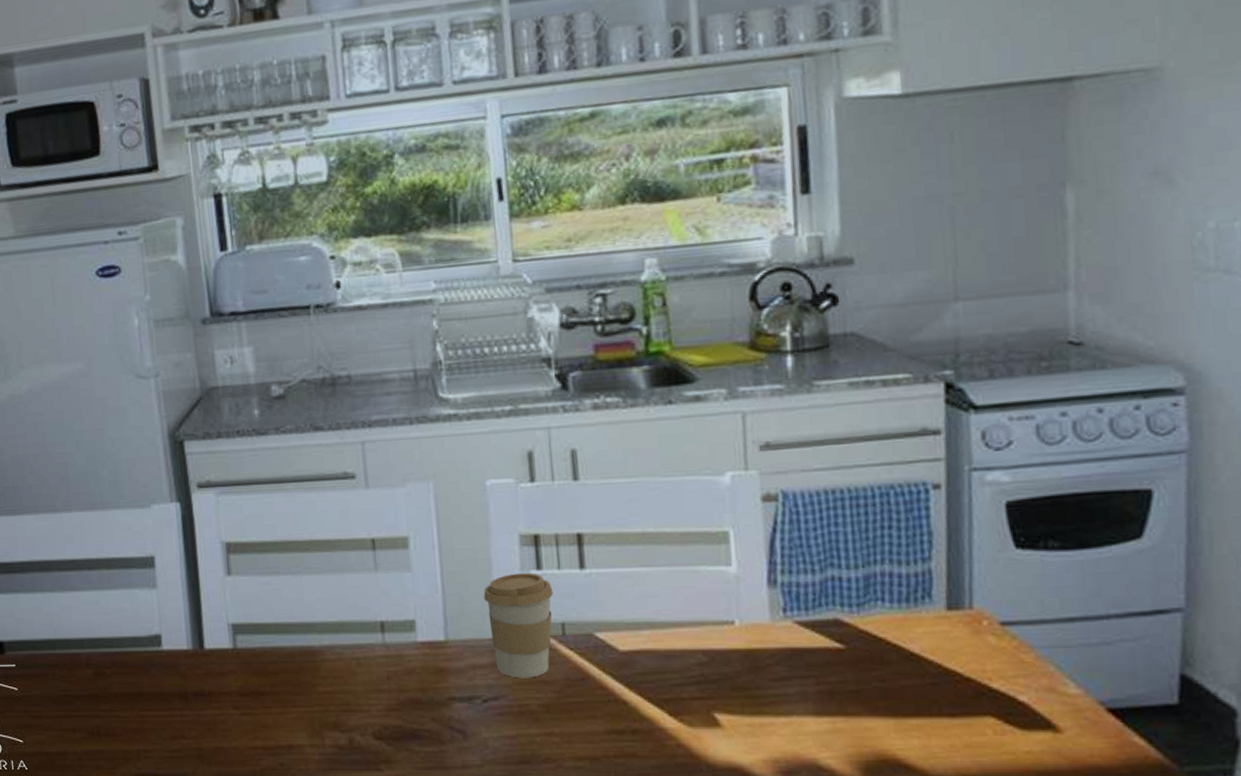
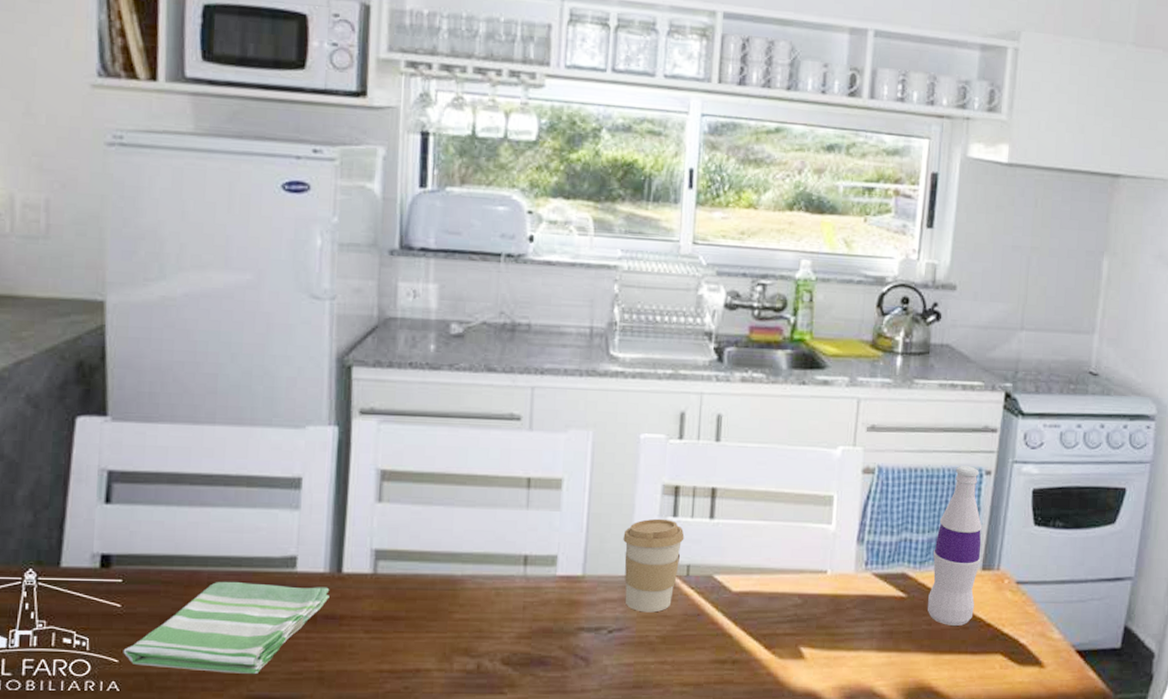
dish towel: none [25,662,196,752] -> present [123,581,330,674]
bottle: none [874,479,944,681] -> present [928,465,982,626]

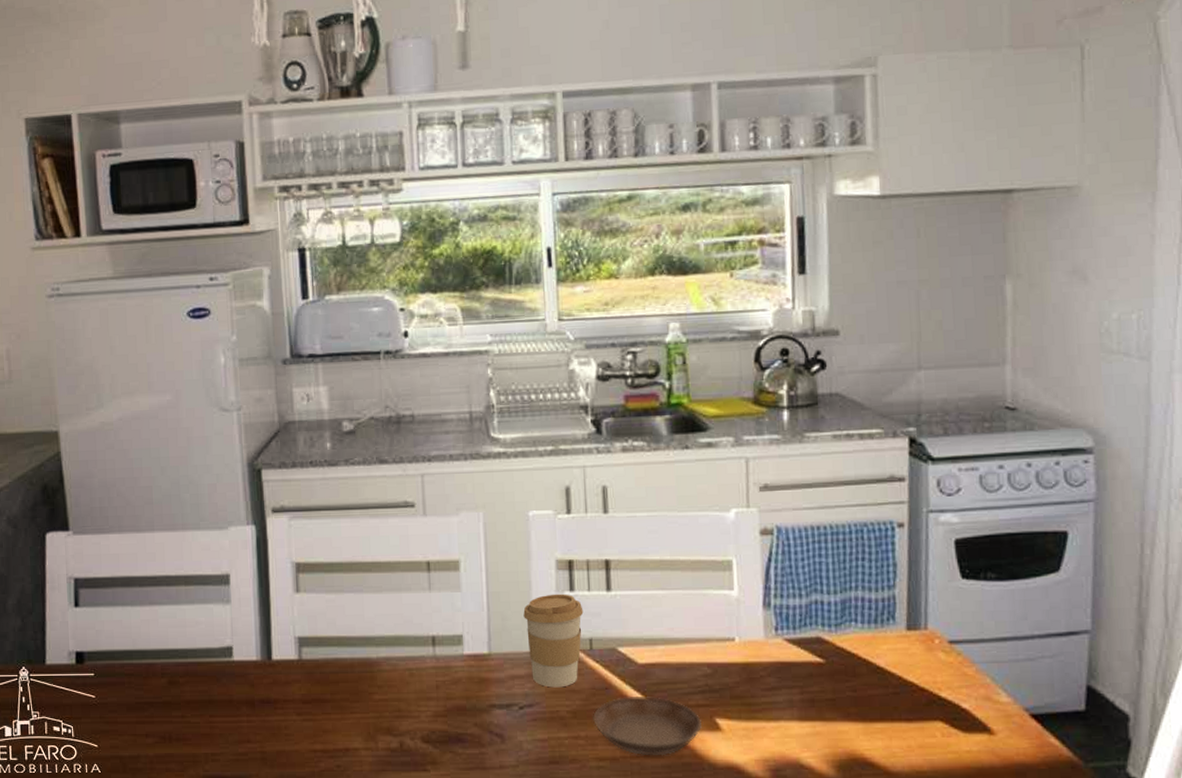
dish towel: present [123,581,330,674] -> none [100,671,263,755]
saucer: none [681,623,788,682] -> present [593,695,703,756]
bottle: present [928,465,982,626] -> none [849,518,904,691]

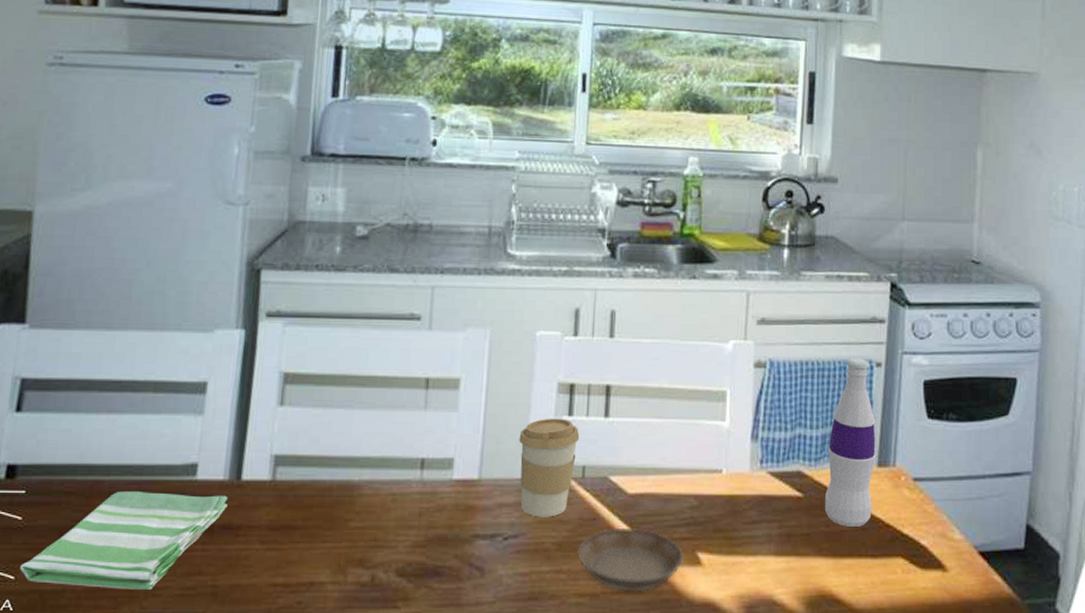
dish towel: none [100,671,263,755] -> present [19,490,228,590]
bottle: none [849,518,904,691] -> present [825,357,876,527]

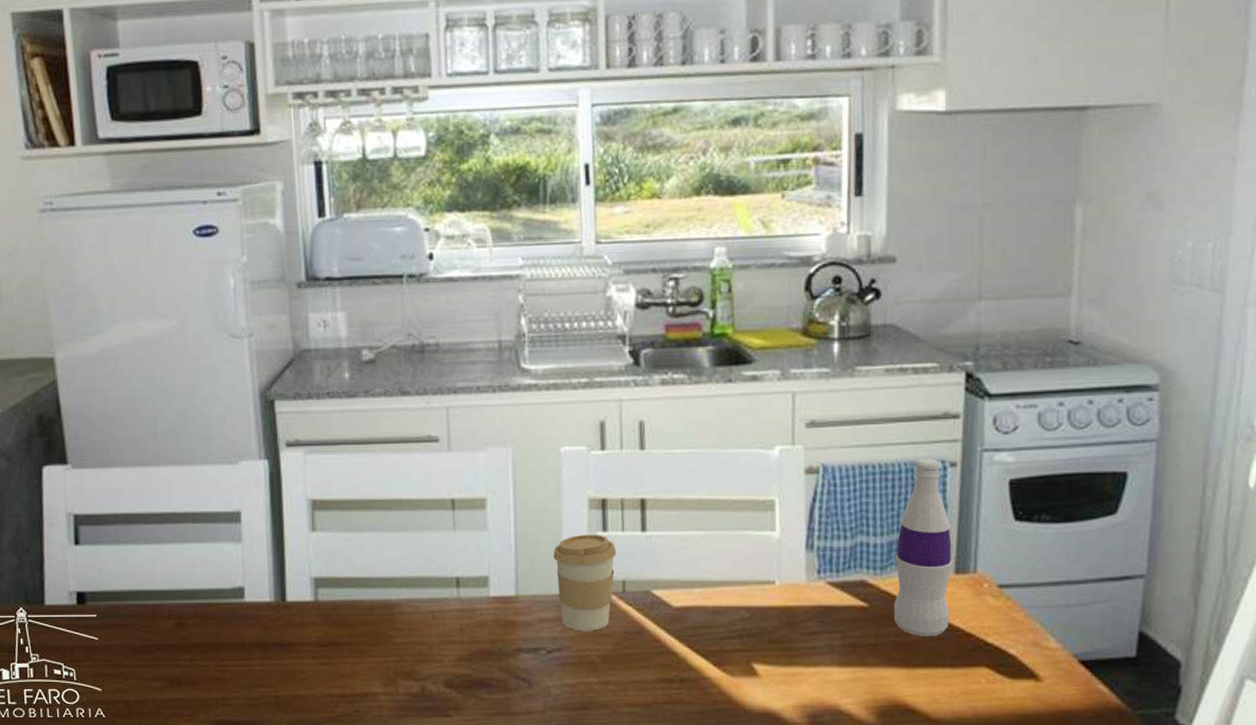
dish towel: present [19,490,228,590] -> none [104,613,277,700]
saucer: present [577,527,685,592] -> none [624,640,739,702]

